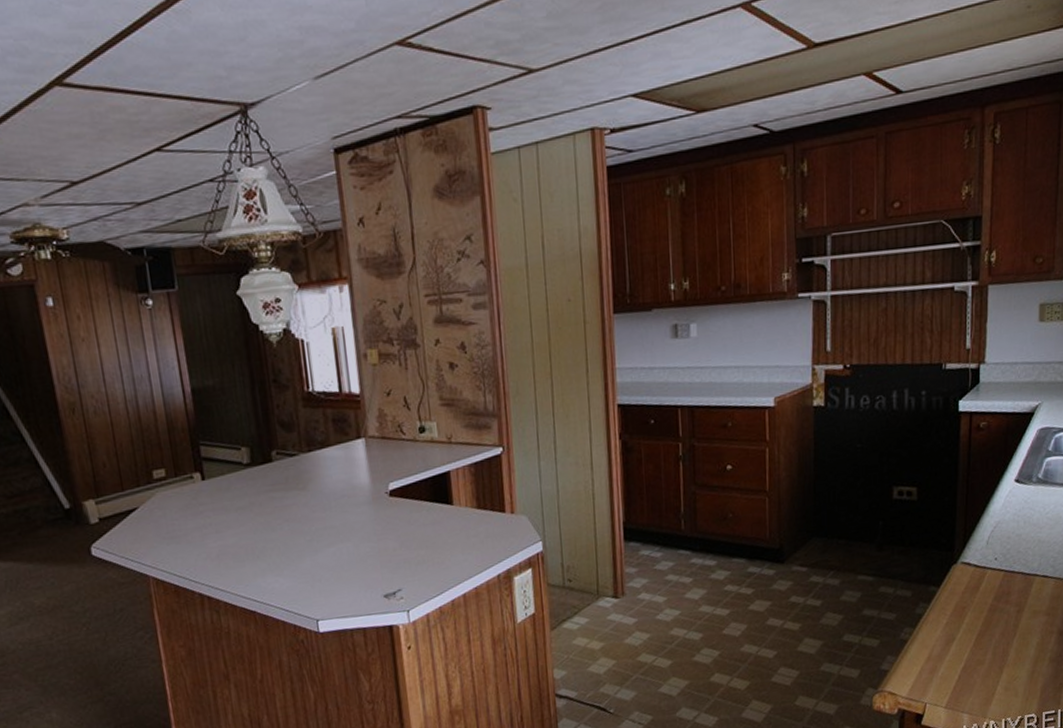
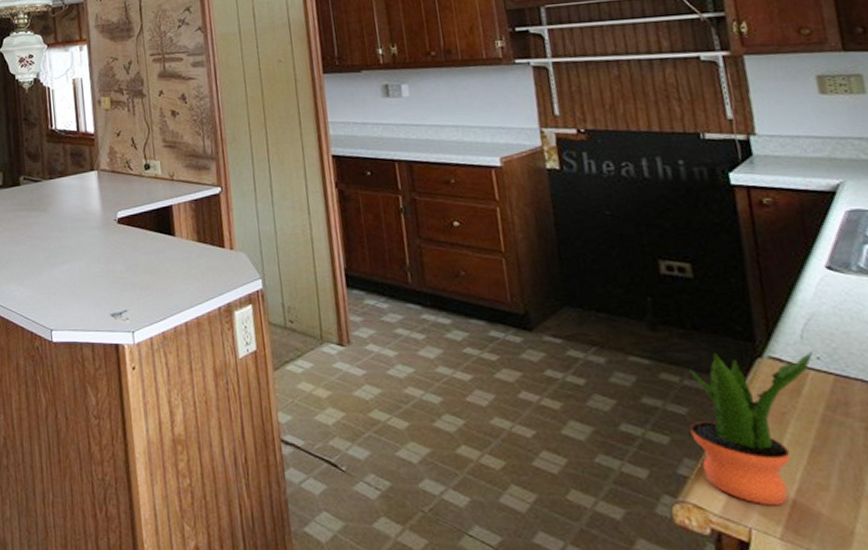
potted plant: none [895,553,993,684] -> present [687,350,814,506]

